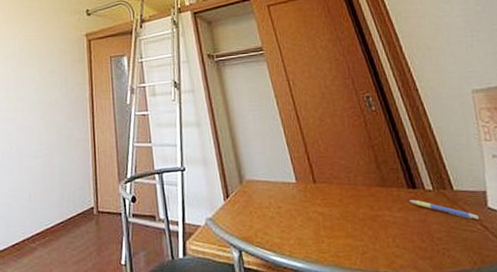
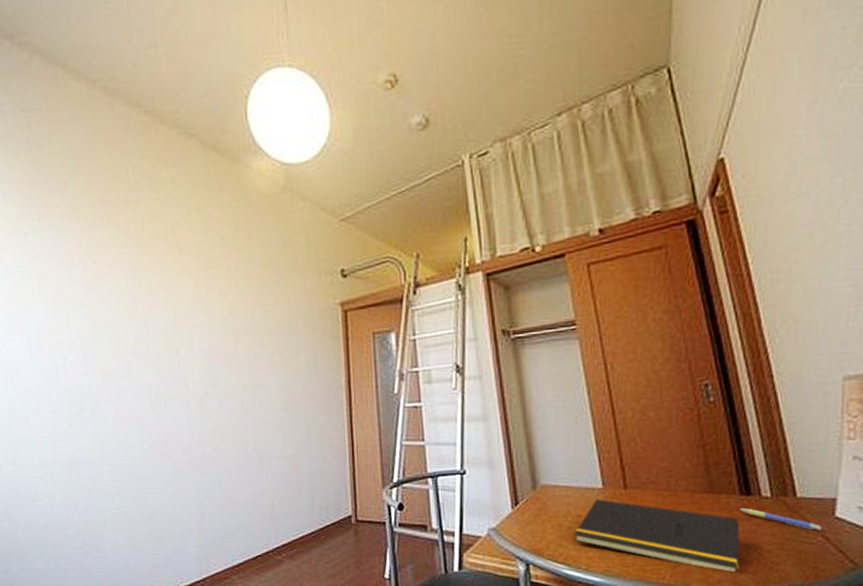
notepad: none [277,192,417,257] -> present [574,498,740,572]

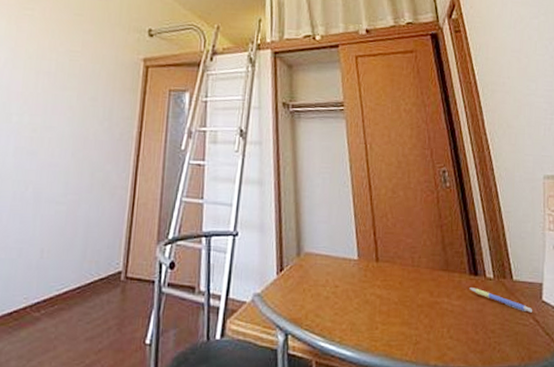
notepad: present [574,498,740,572] -> none [331,270,470,350]

